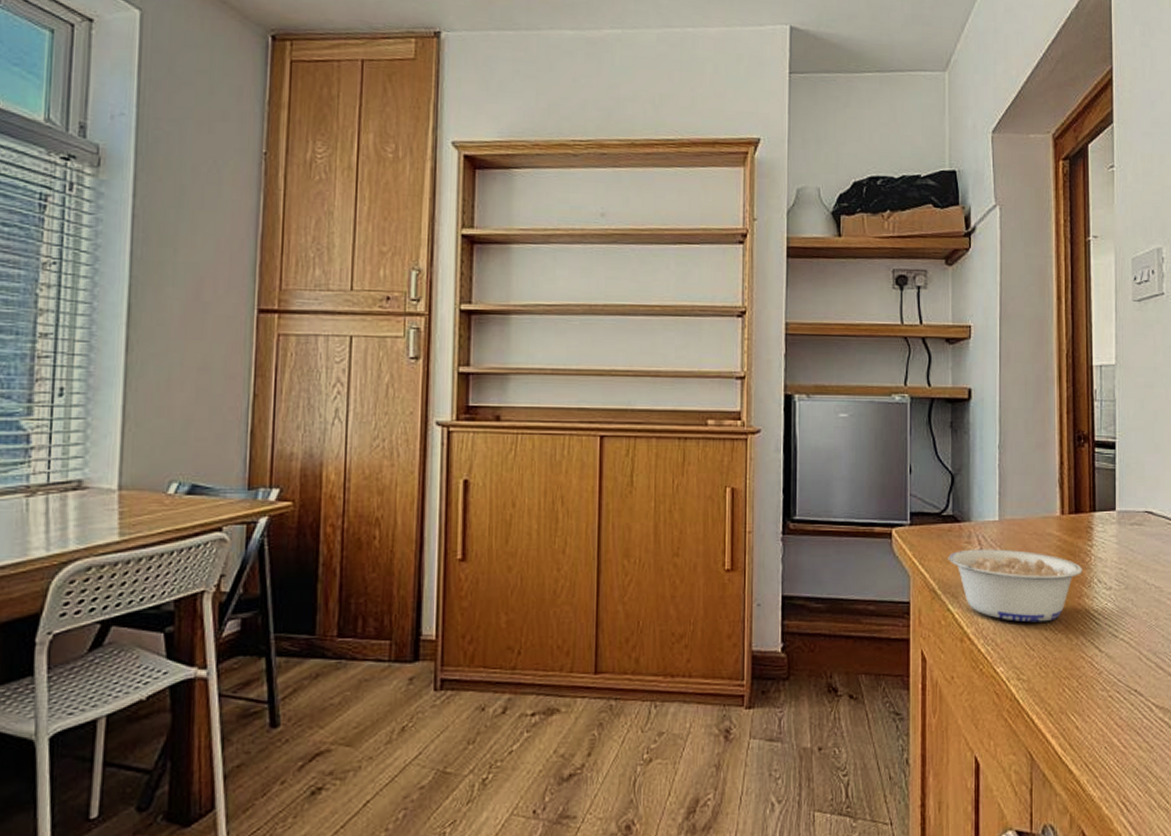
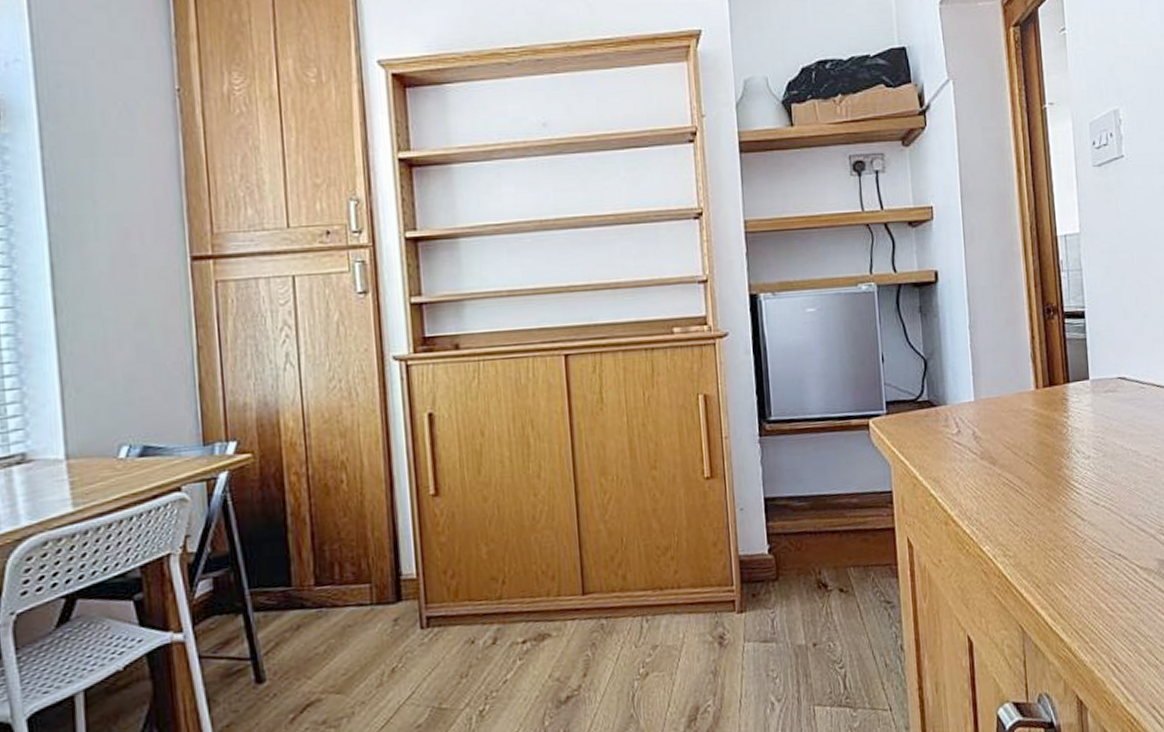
legume: present [946,549,1083,623] -> none [924,428,1061,500]

